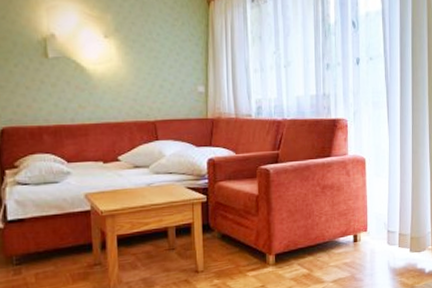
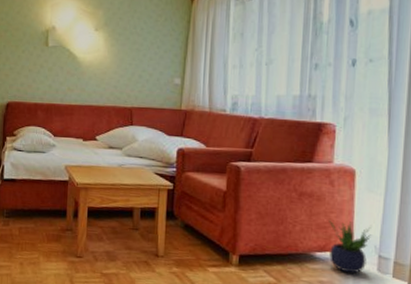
potted plant: none [348,205,381,251] -> present [329,220,371,274]

